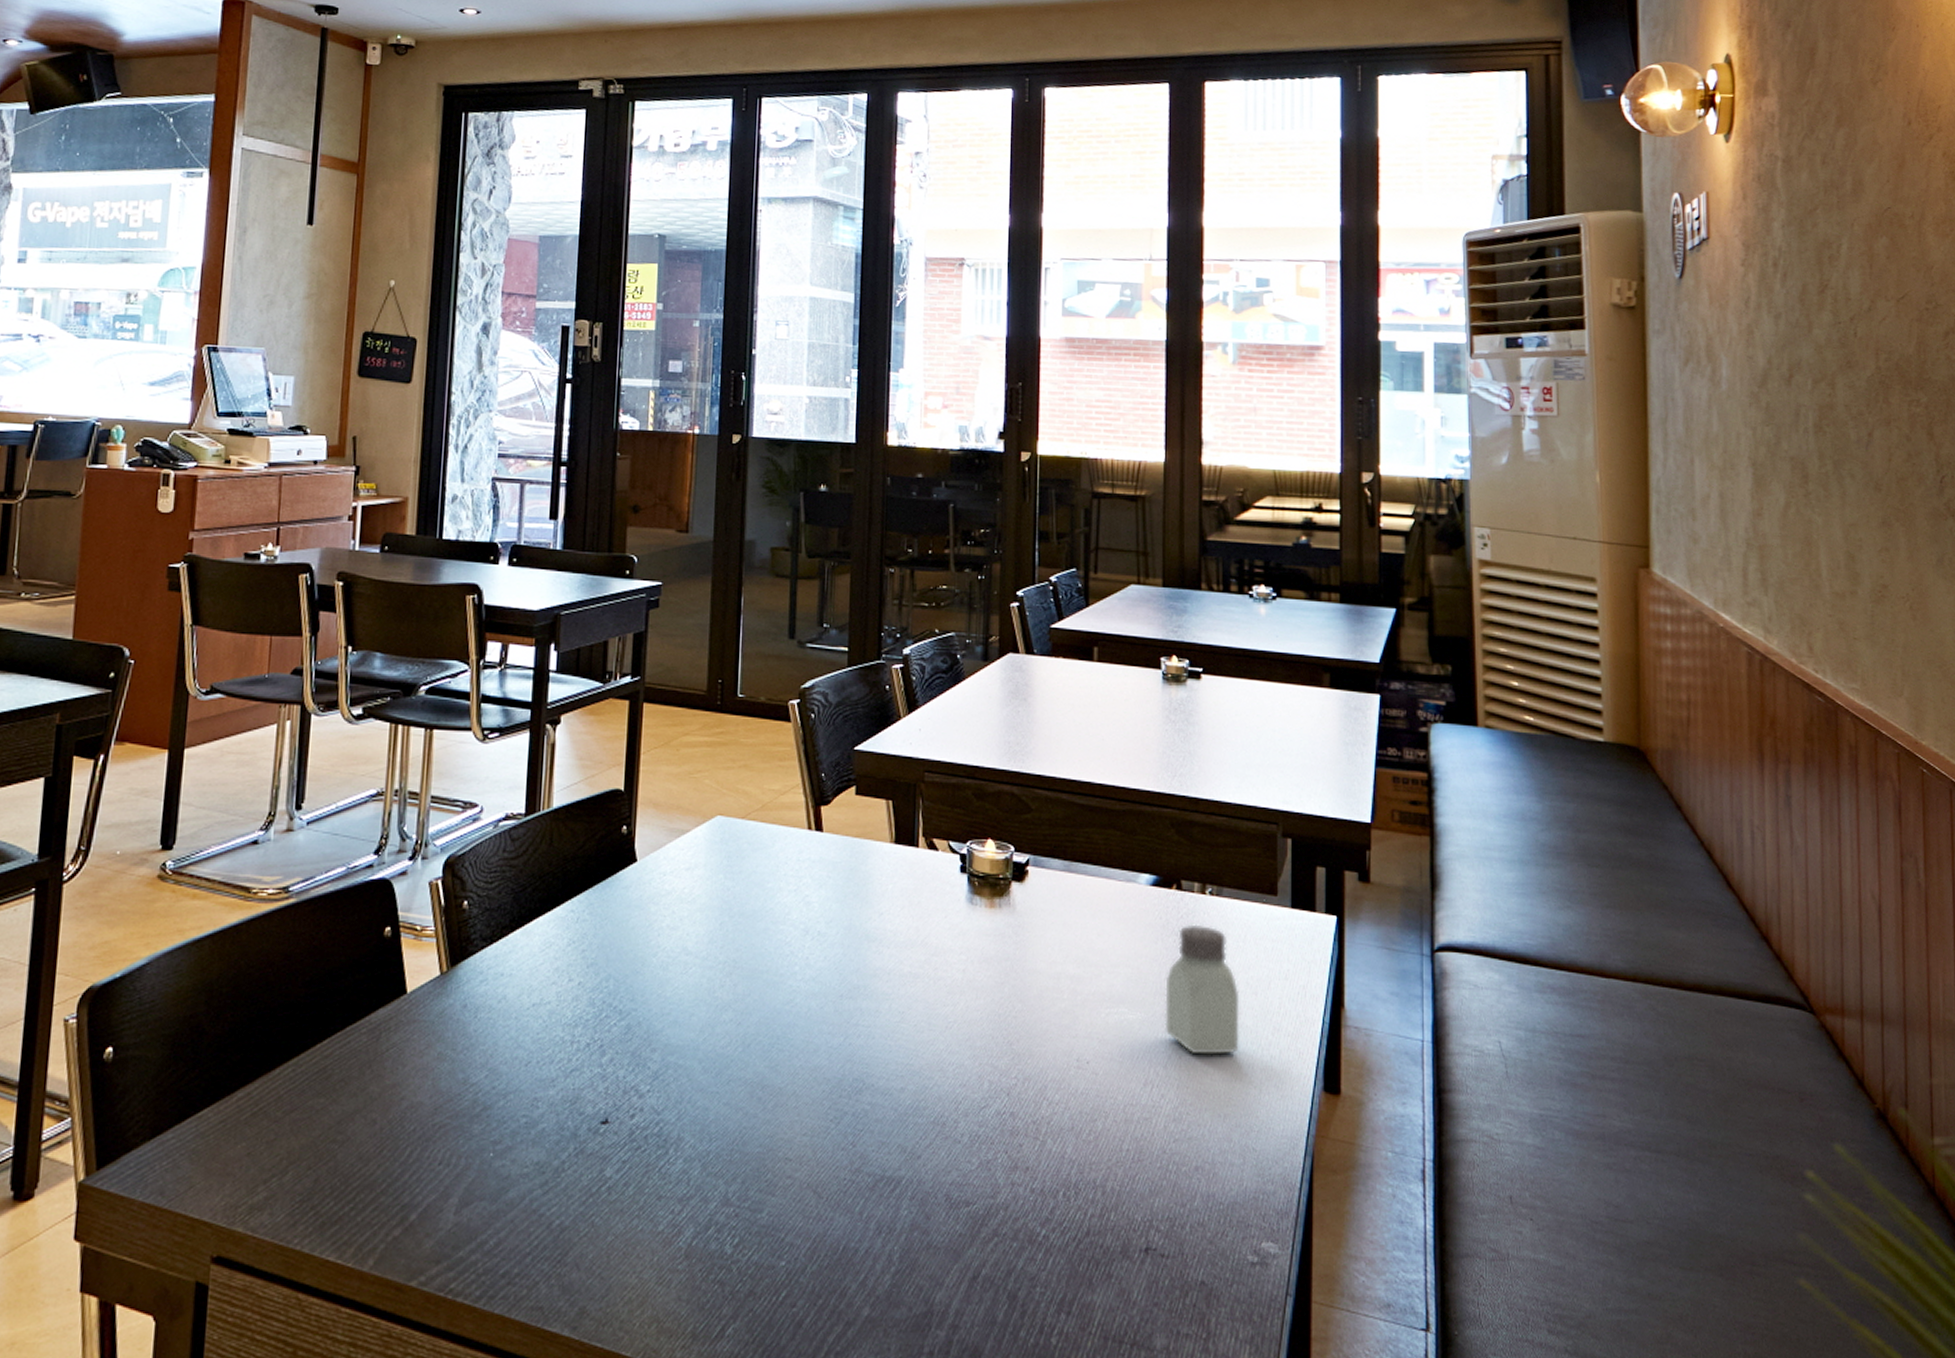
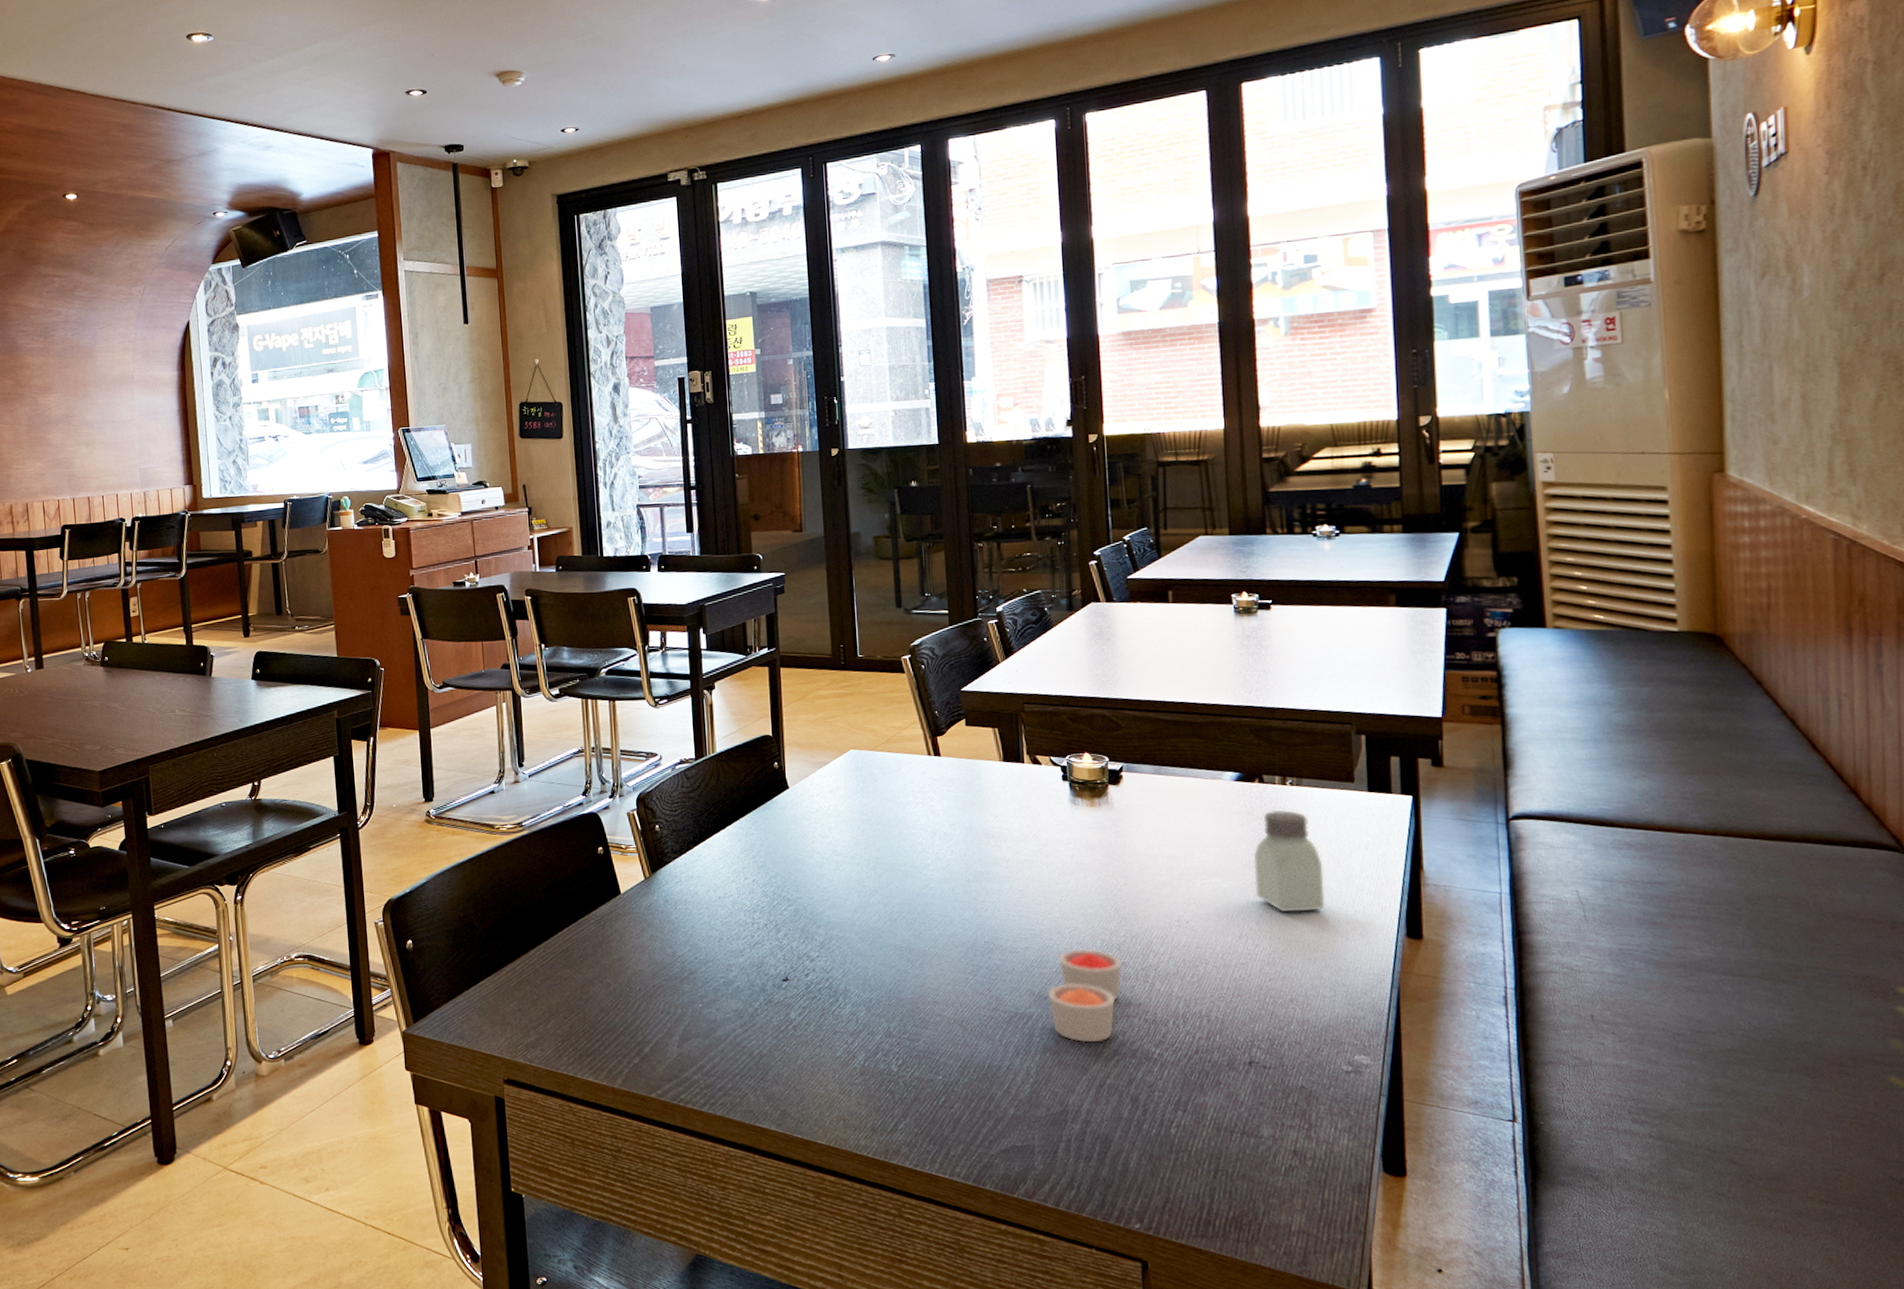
candle: none [921,1092,1012,1219] -> present [1048,948,1123,1043]

